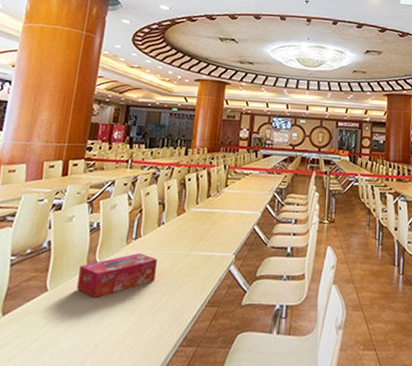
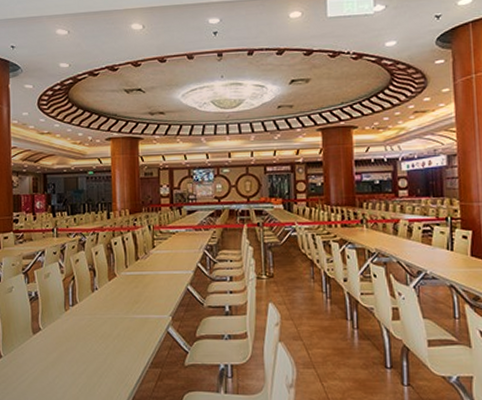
tissue box: present [77,253,157,297] -> none [26,319,97,362]

